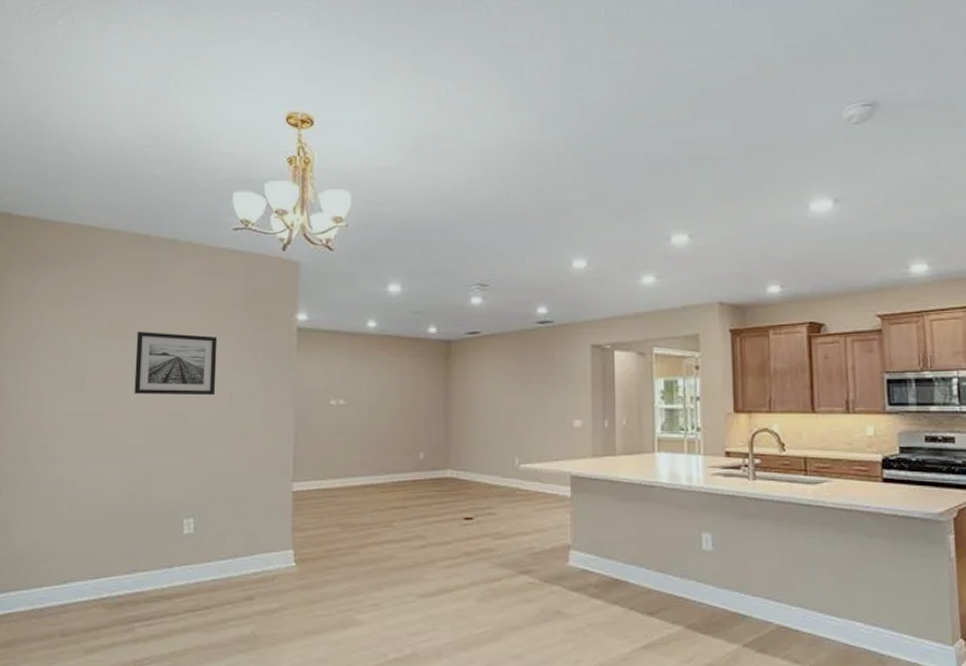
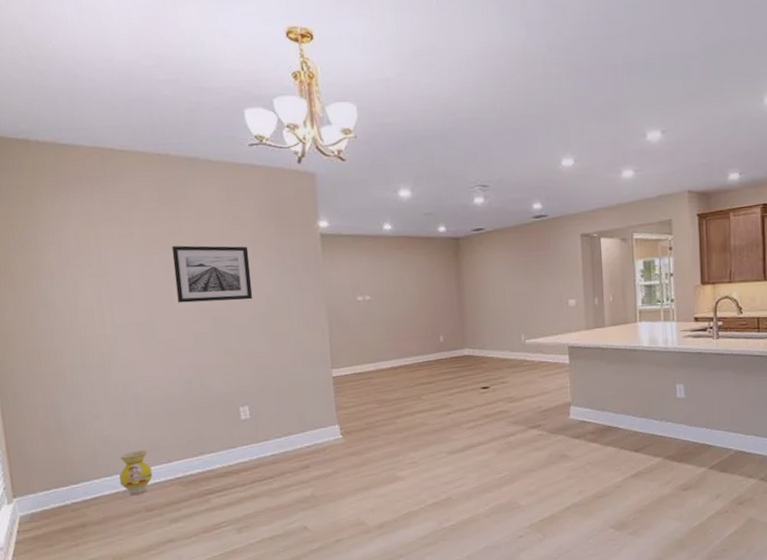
vase: none [38,561,76,614] -> present [118,450,153,495]

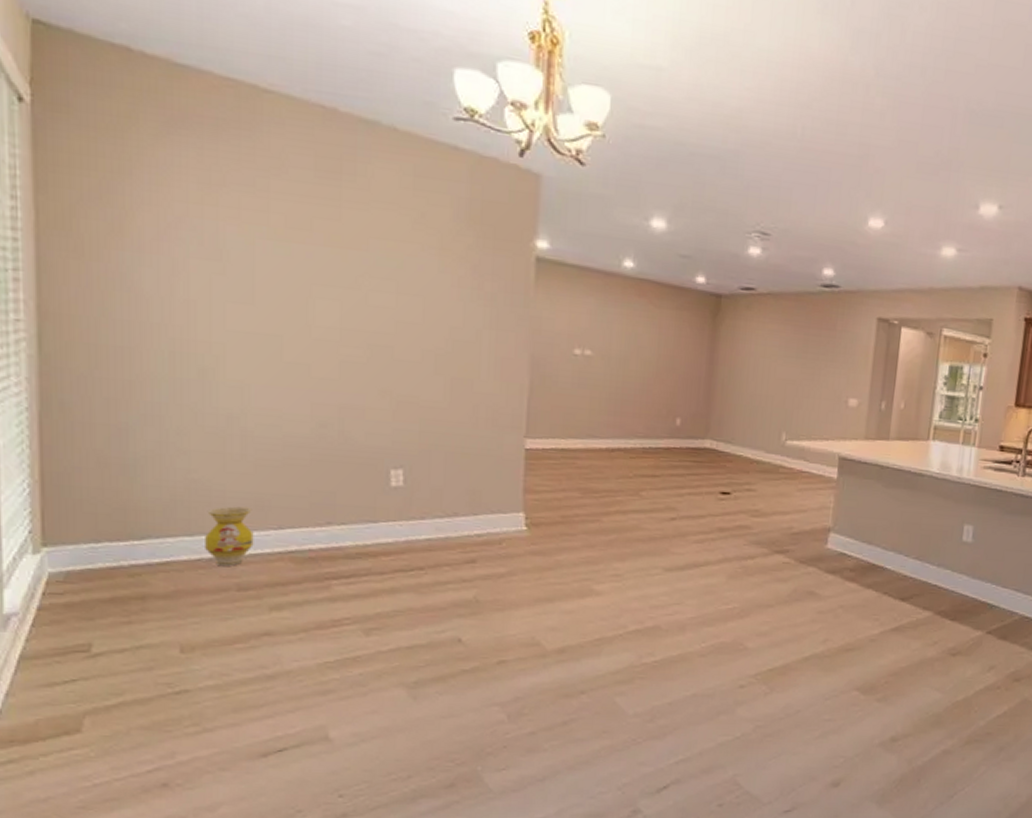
wall art: present [171,245,253,303] -> none [322,237,433,329]

